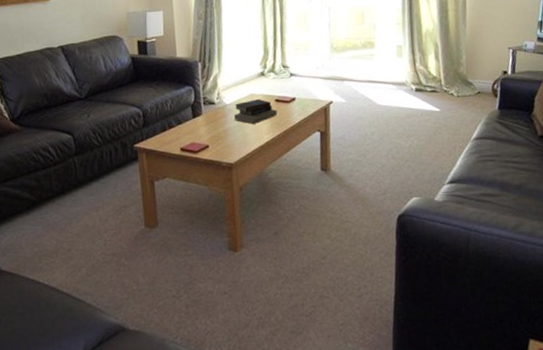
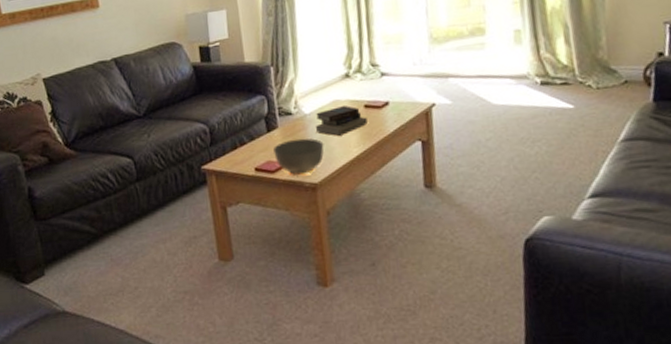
bowl: none [197,124,240,156] -> present [273,138,324,175]

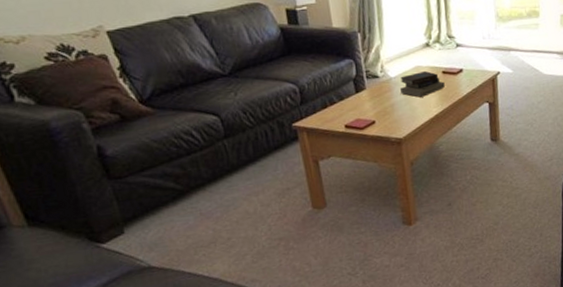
bowl: present [273,138,324,175] -> none [362,99,408,131]

